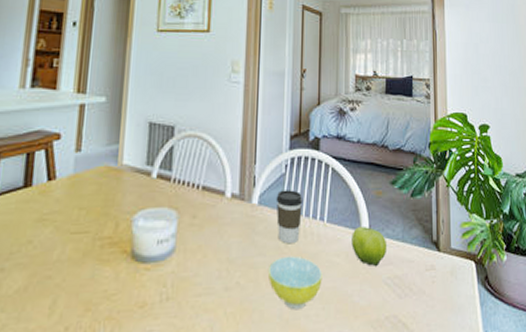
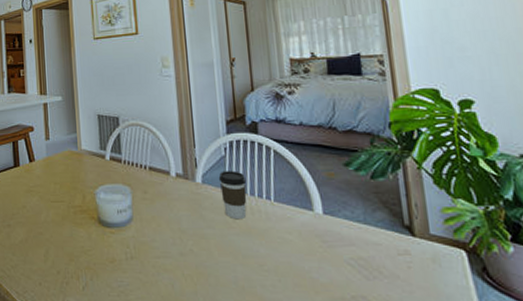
bowl: present [269,255,323,309] -> none [219,230,276,278]
fruit: present [351,225,388,267] -> none [303,206,347,247]

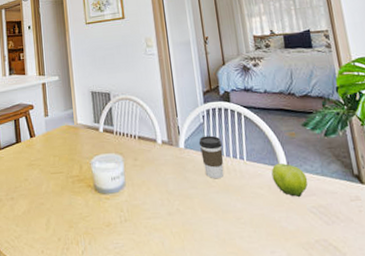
fruit: none [303,206,347,247] -> present [271,162,308,198]

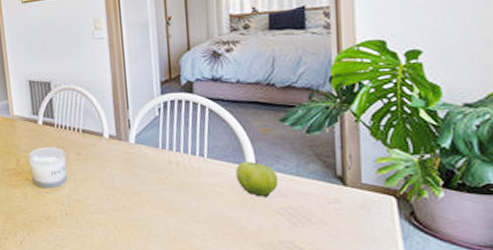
coffee cup: present [198,135,224,179] -> none [152,130,181,176]

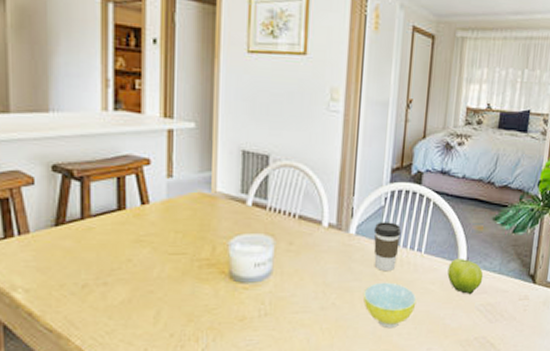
coffee cup: none [152,130,181,176] -> present [373,222,402,272]
bowl: none [152,186,207,229] -> present [364,282,417,328]

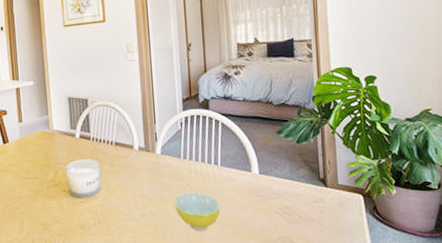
coffee cup: present [373,222,402,272] -> none [175,142,199,184]
fruit: present [447,258,484,295] -> none [243,167,277,200]

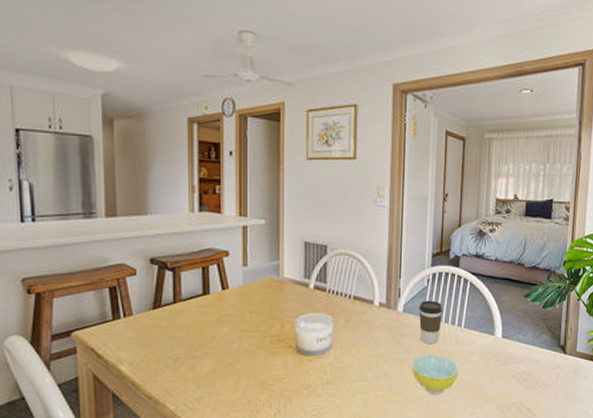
coffee cup: none [175,142,199,184] -> present [418,300,443,345]

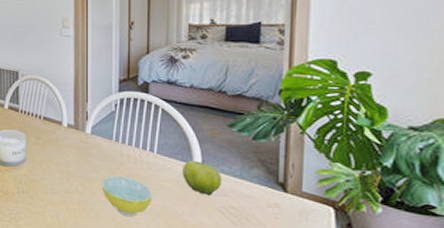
coffee cup: present [418,300,443,345] -> none [107,124,133,167]
fruit: none [485,331,518,365] -> present [182,160,223,196]

